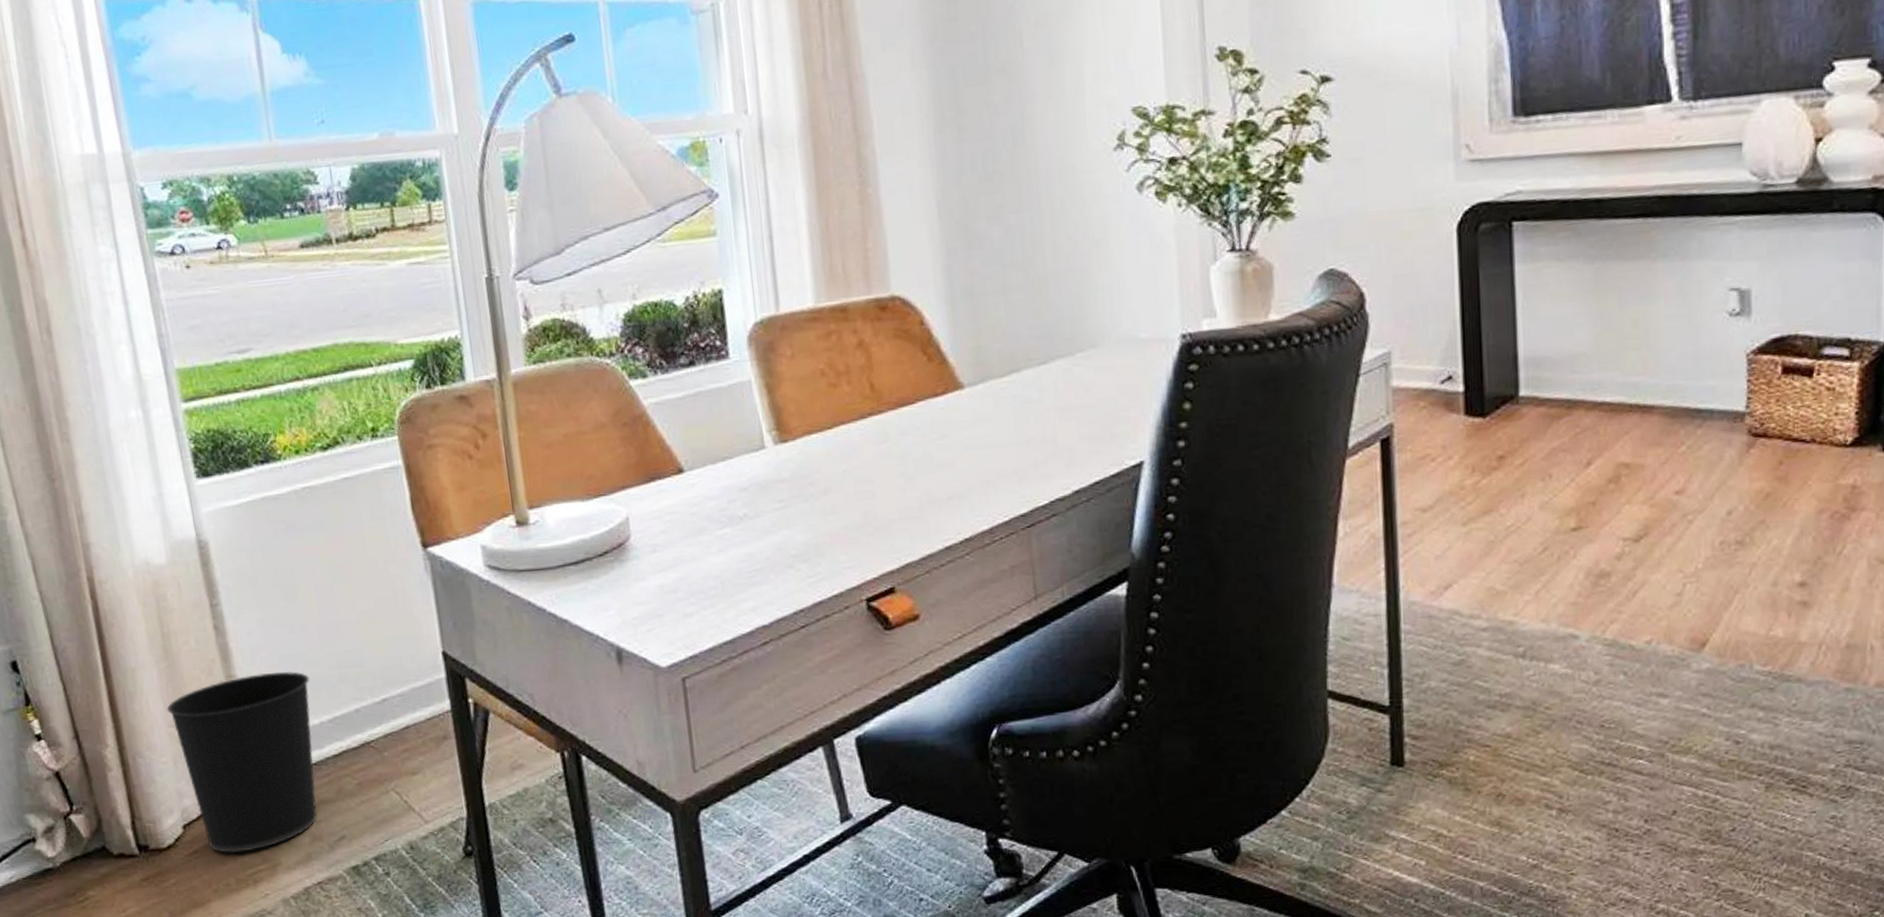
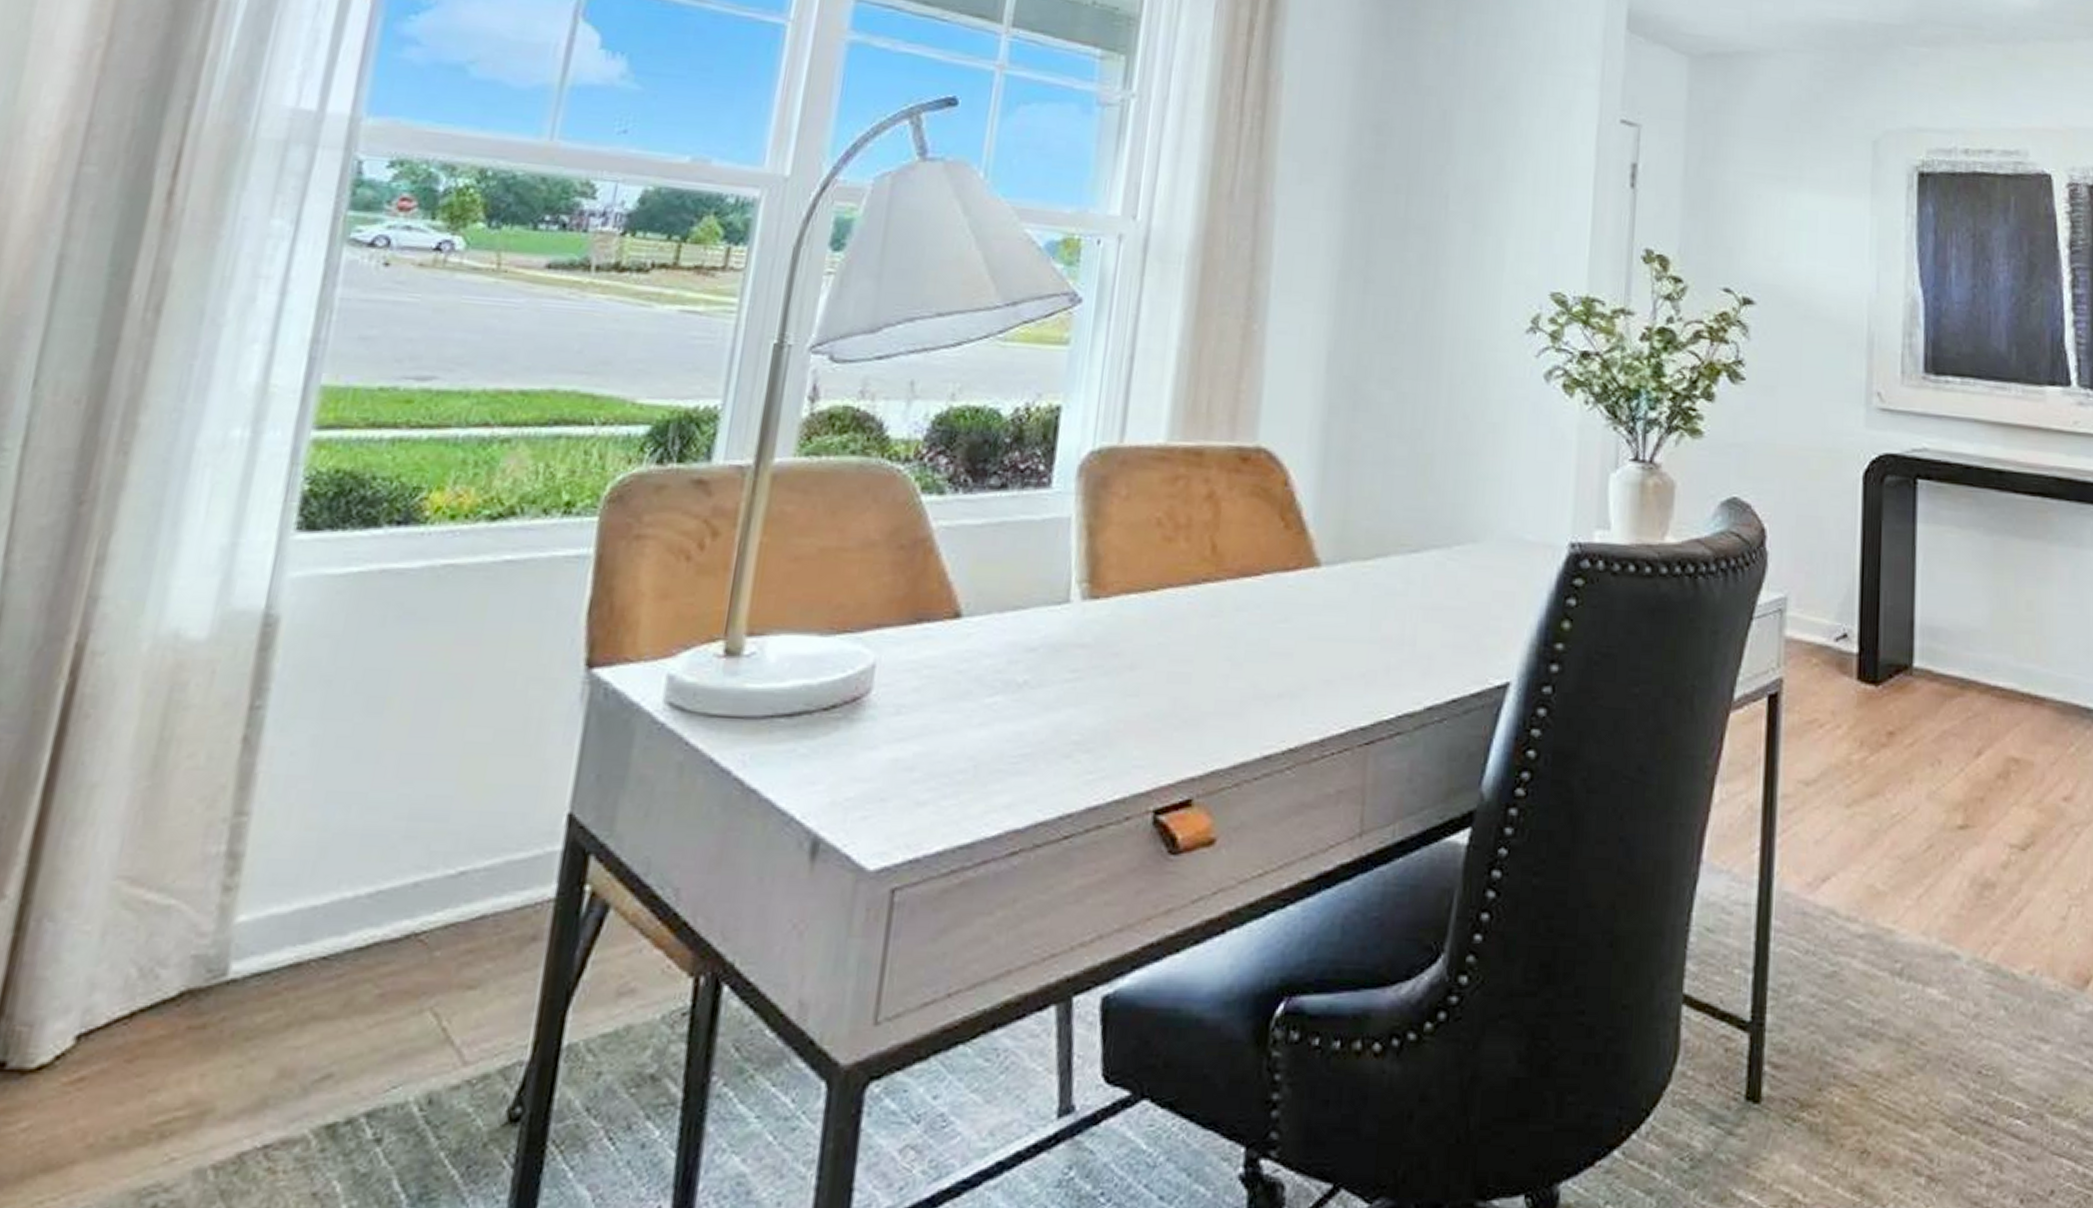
wastebasket: present [166,672,317,854] -> none [107,814,361,1087]

